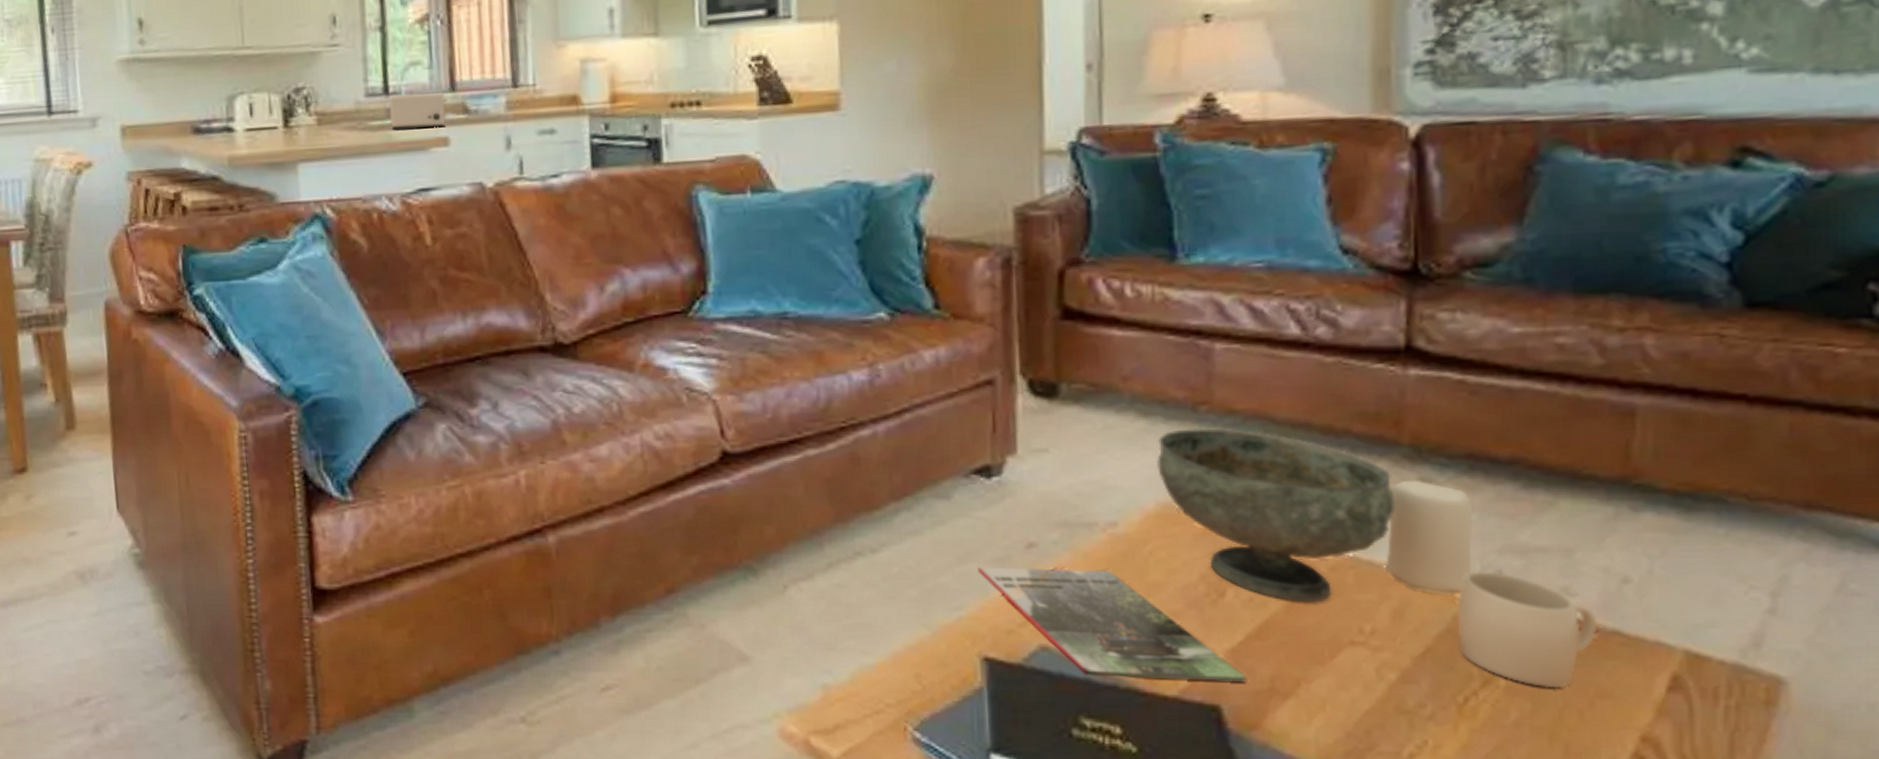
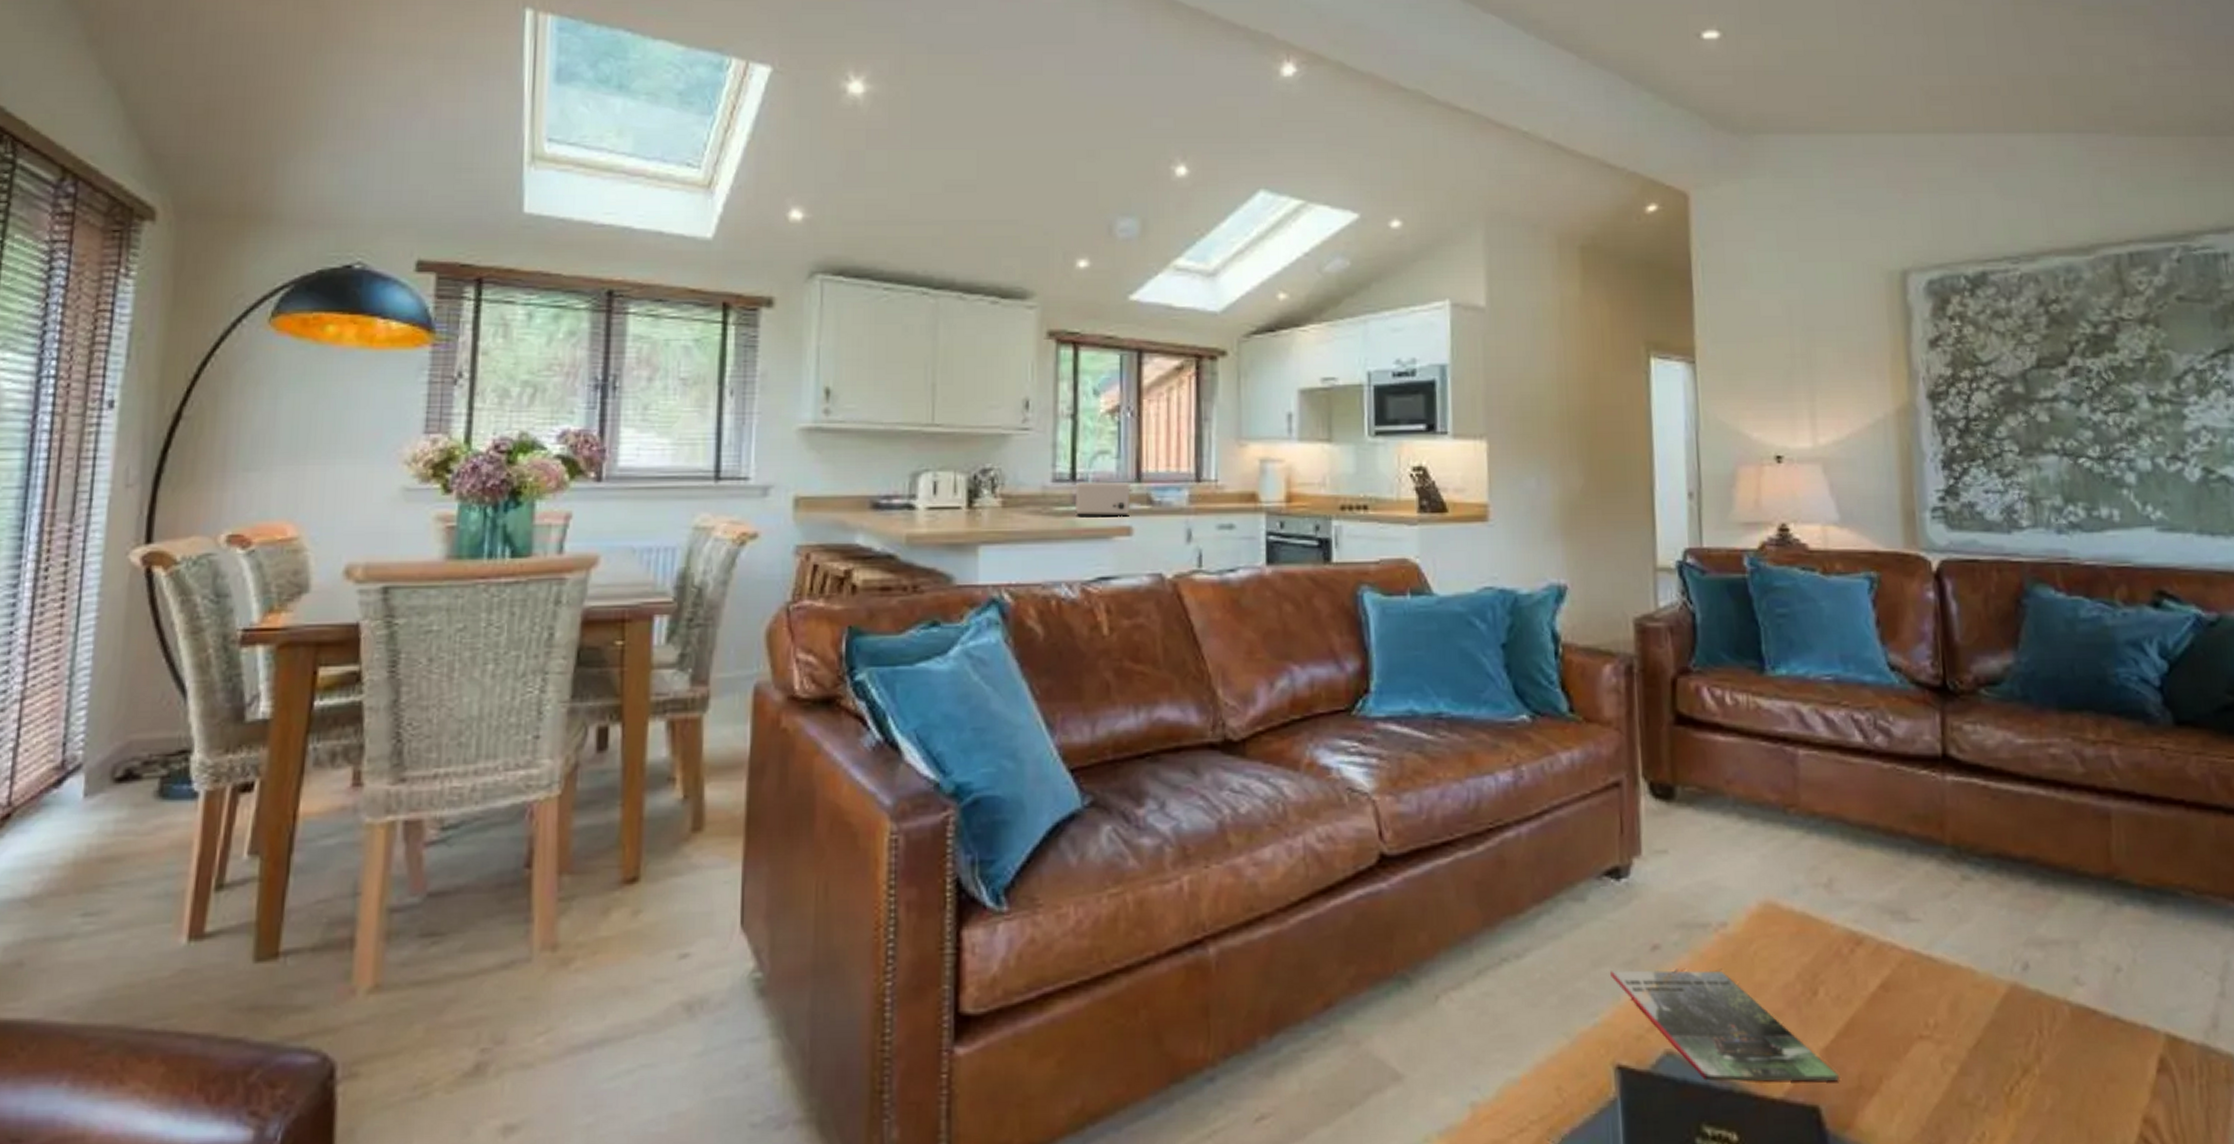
decorative bowl: present [1157,428,1395,603] -> none [1757,829,1945,999]
candle: present [1386,479,1473,595] -> none [1939,878,2006,987]
mug: present [1456,571,1596,689] -> none [1997,963,2102,1075]

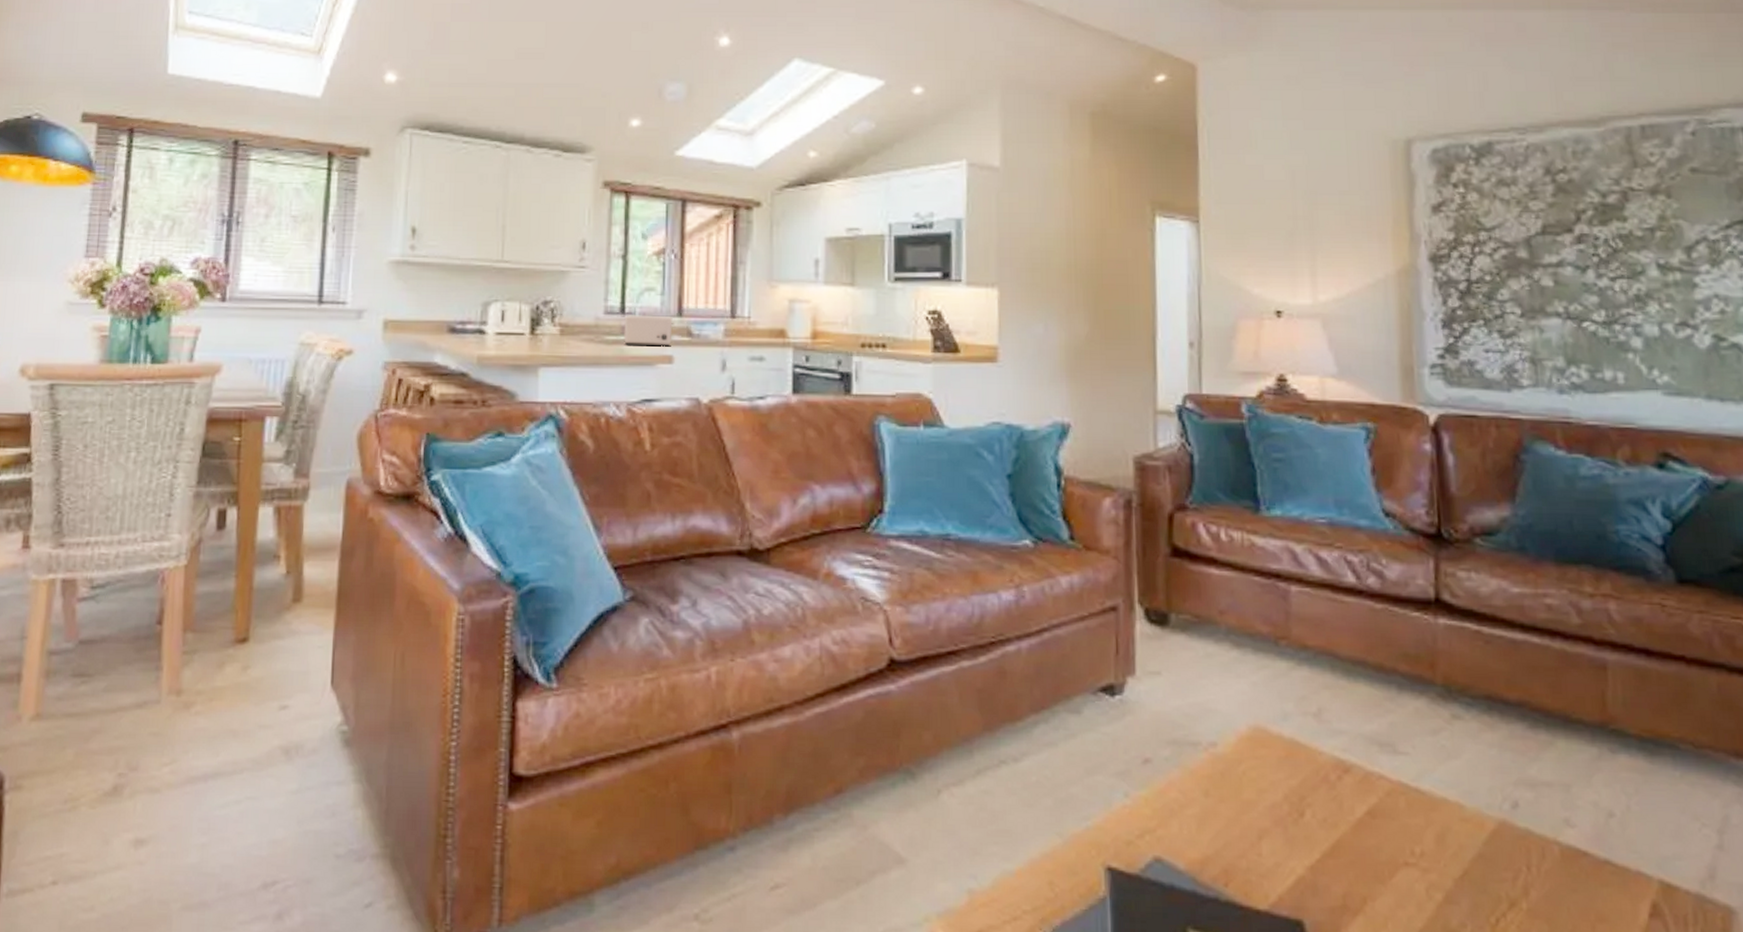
magazine: present [1610,970,1840,1082] -> none [1103,780,1324,899]

